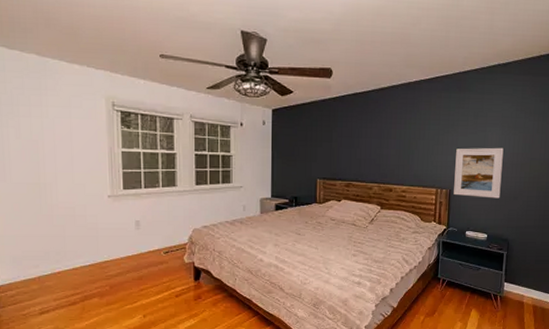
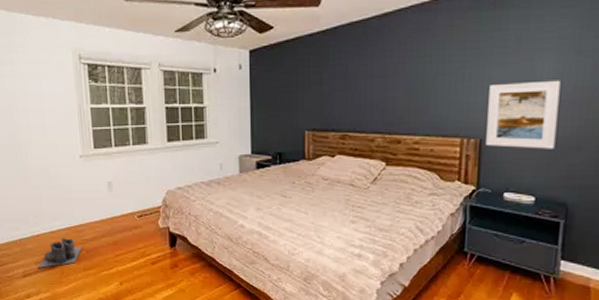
boots: none [56,274,105,305] -> present [37,238,82,268]

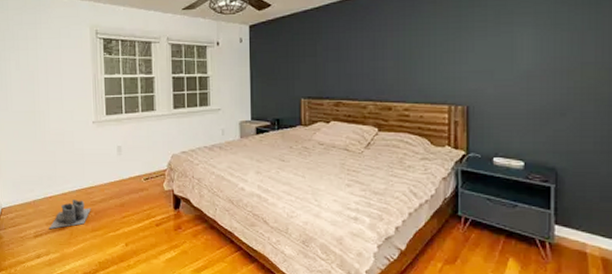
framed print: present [486,80,561,149] -> none [473,51,540,116]

